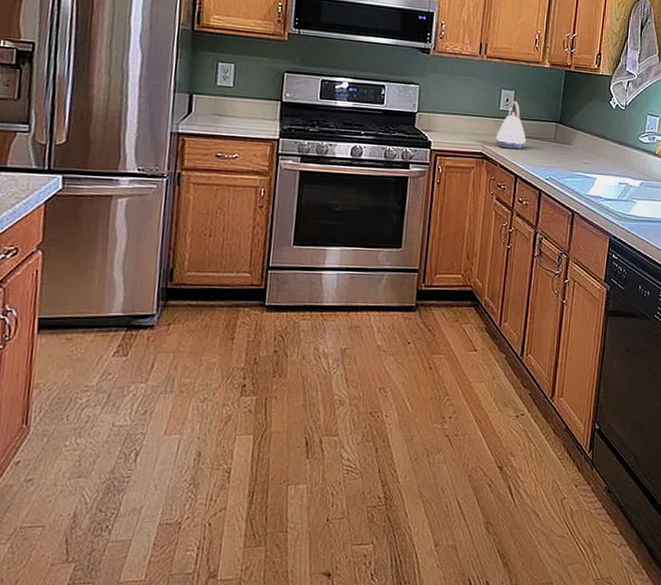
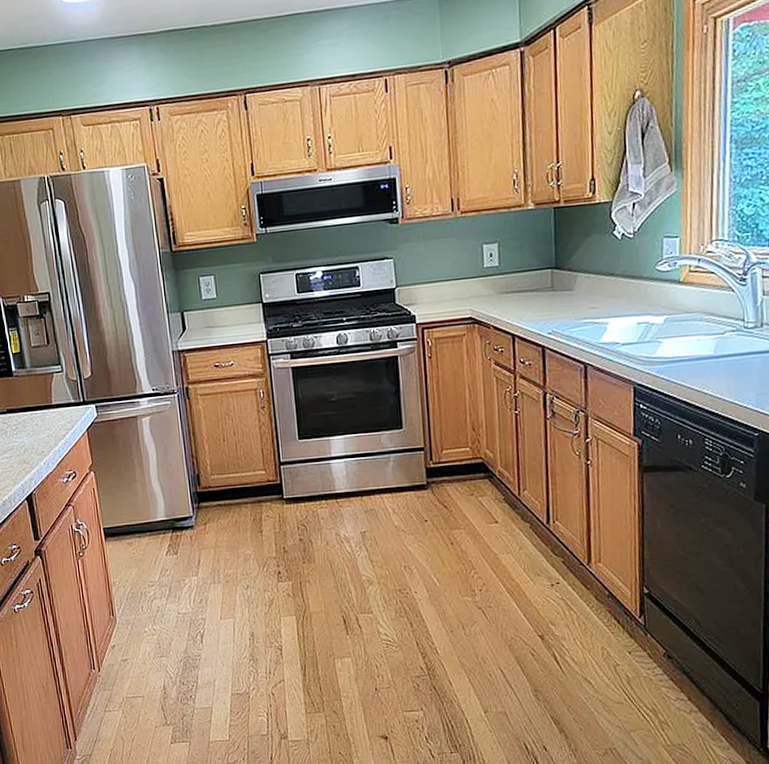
kettle: present [495,100,527,150] -> none [484,253,520,309]

